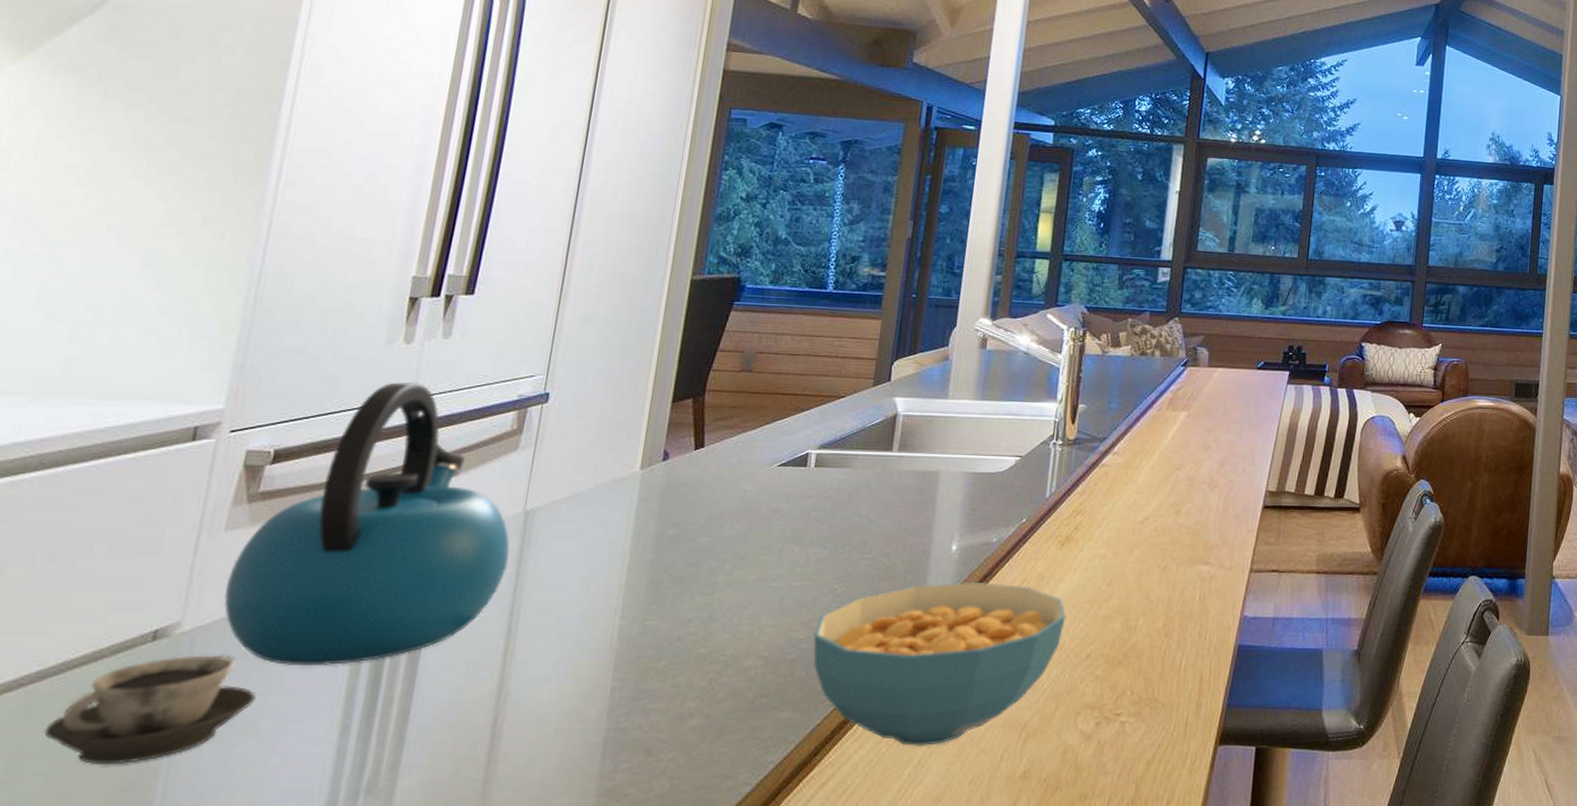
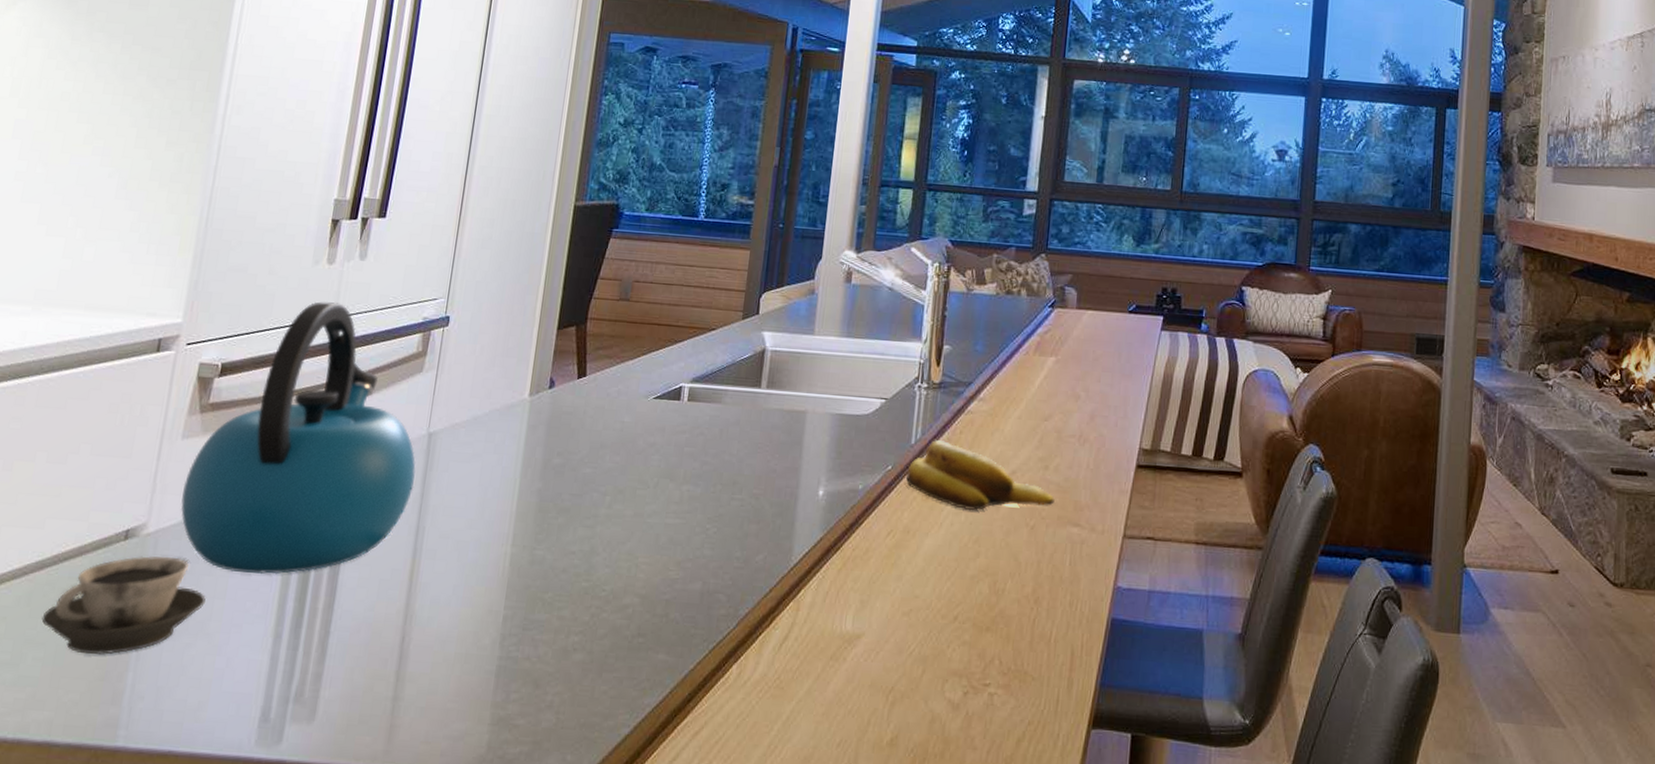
cereal bowl: present [812,581,1066,747] -> none [686,529,933,702]
banana: none [1040,491,1186,556] -> present [906,439,1055,511]

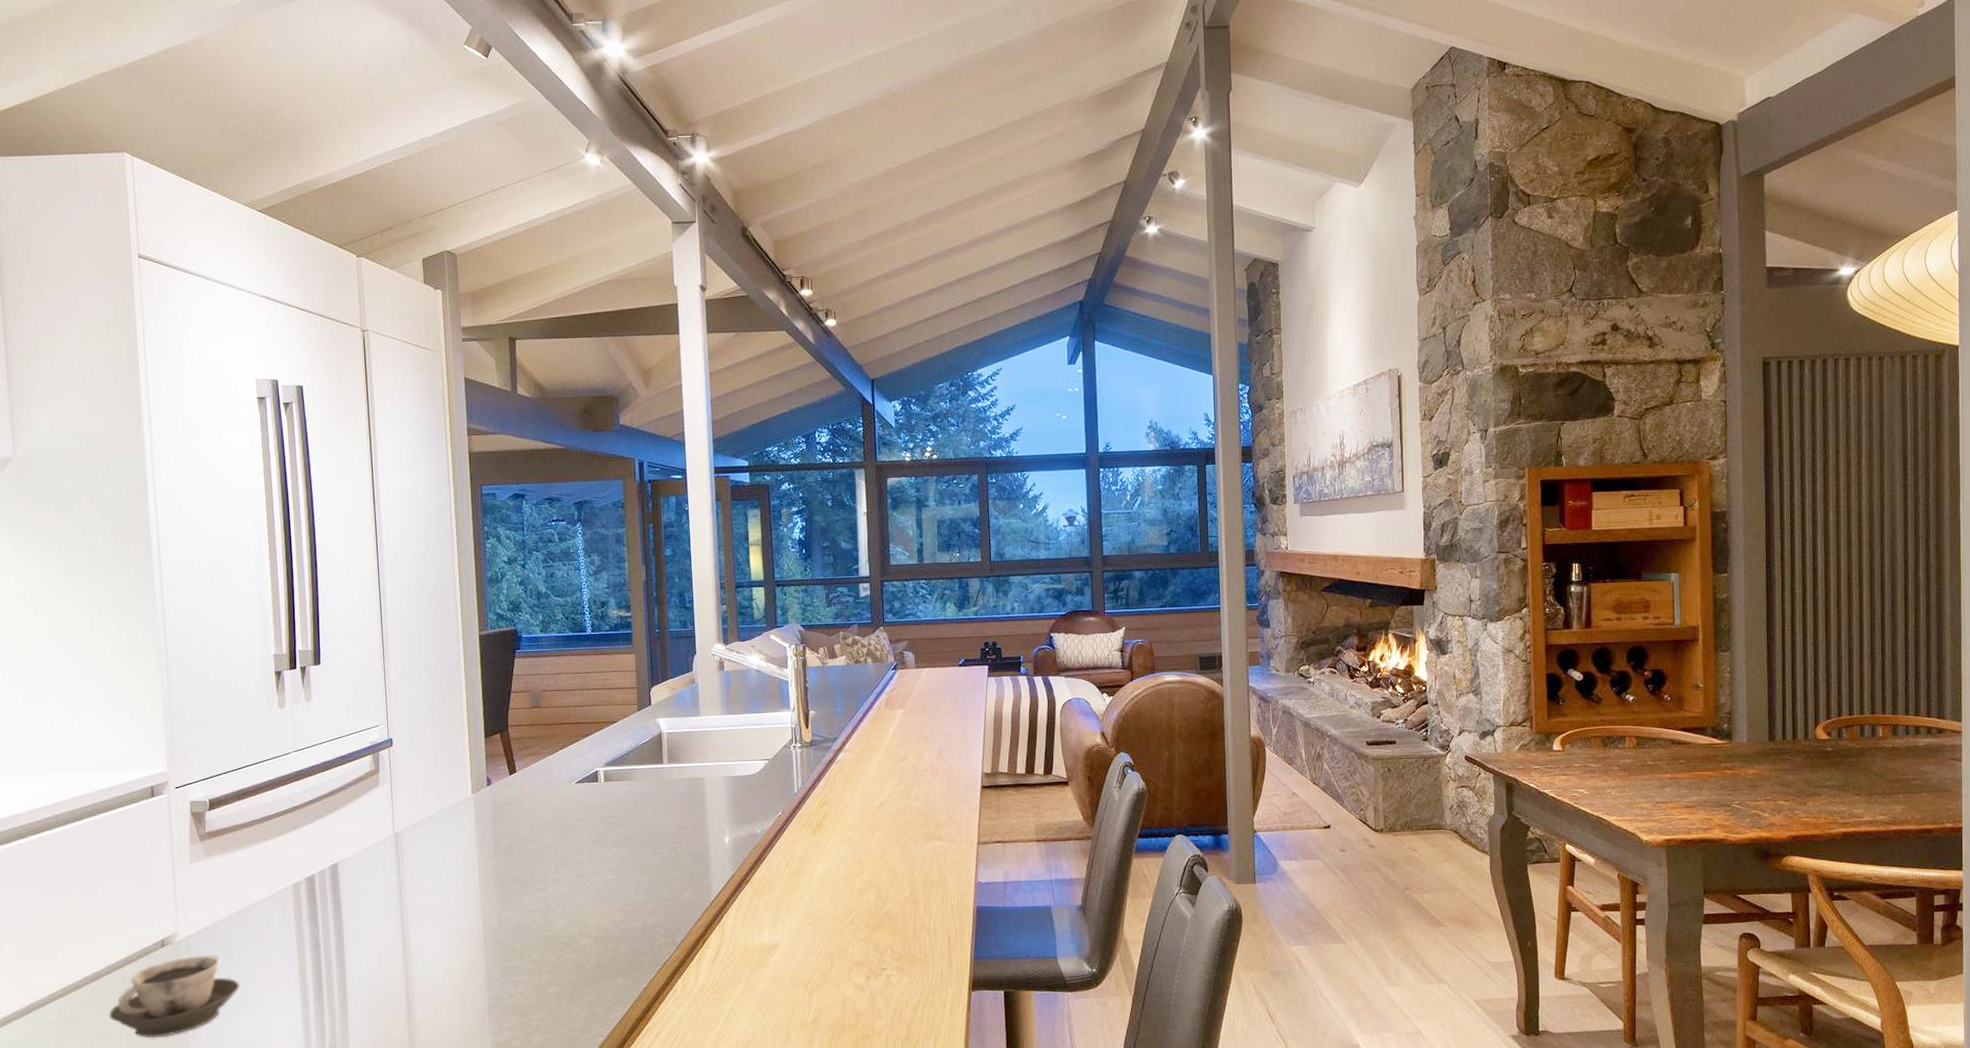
kettle: present [180,301,416,575] -> none [200,738,392,961]
banana: present [906,439,1055,511] -> none [794,786,918,839]

